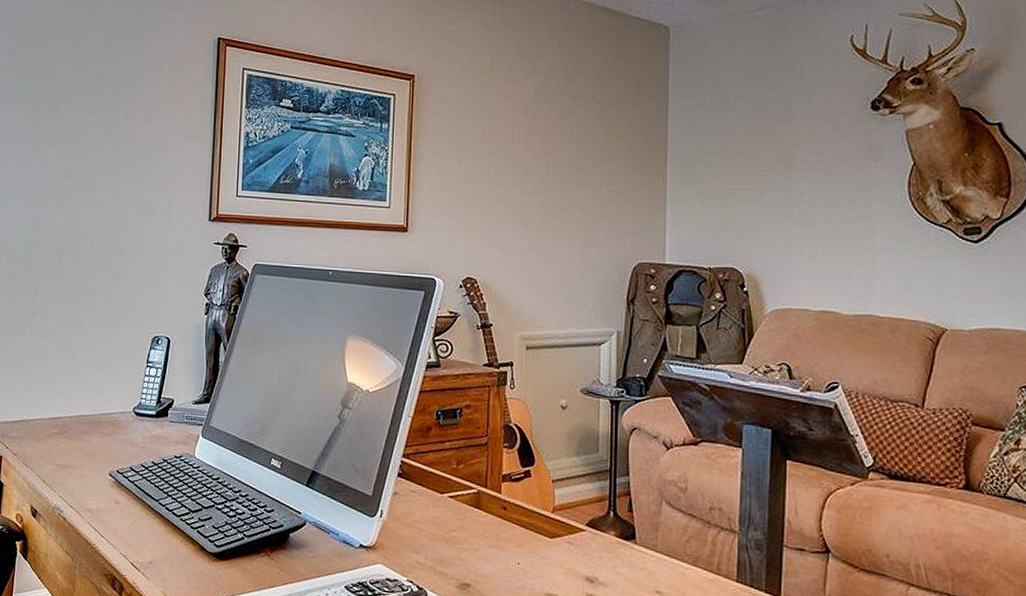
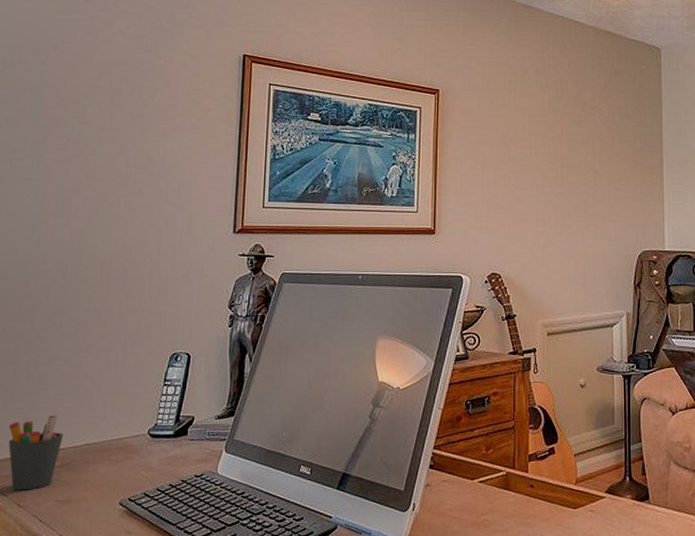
pen holder: none [16,384,61,452] -> present [8,413,63,491]

